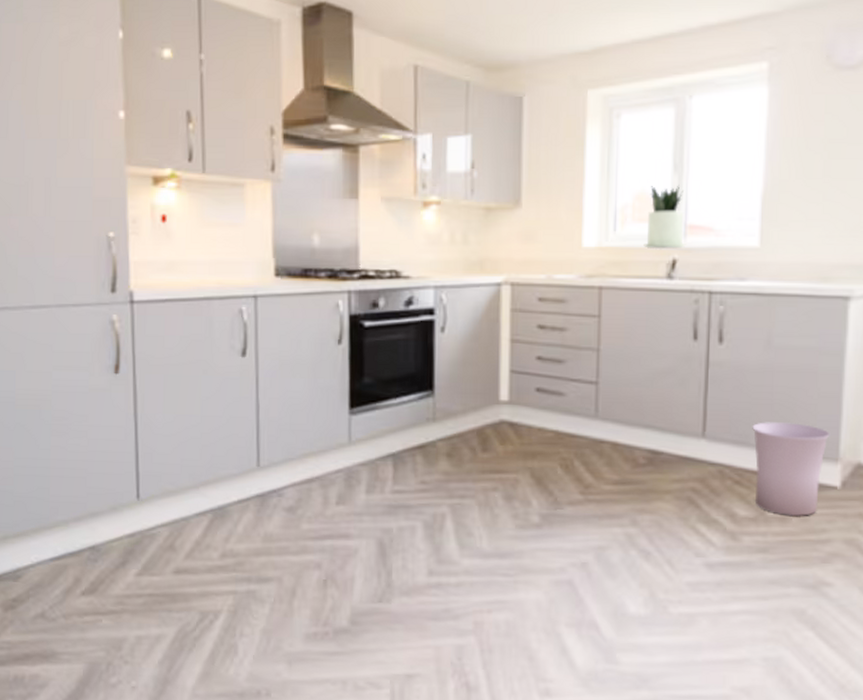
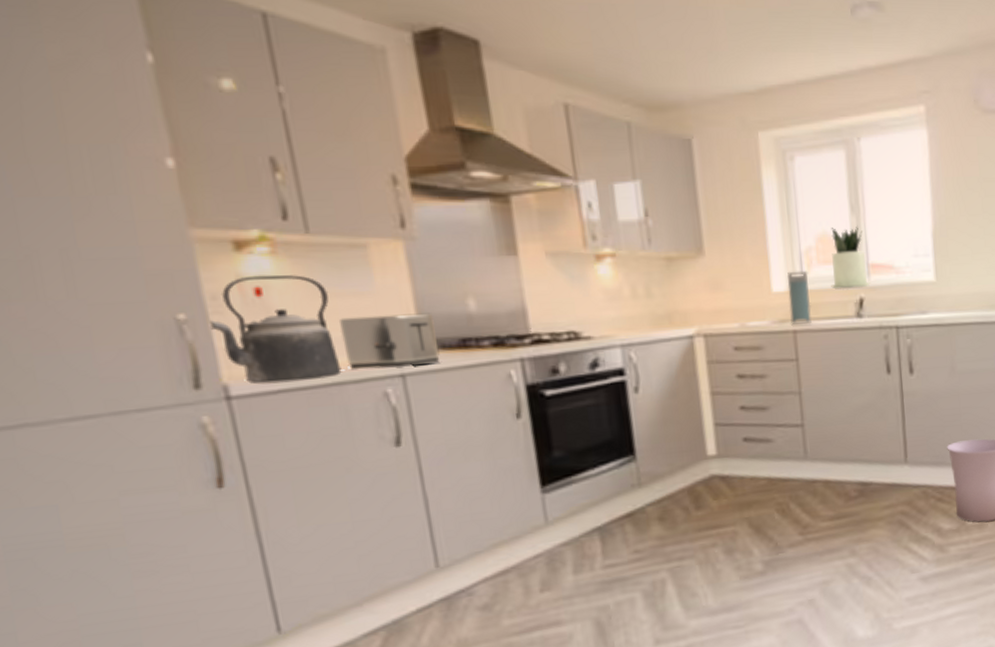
kettle: none [129,205,212,294] -> present [210,274,342,385]
toaster: none [215,244,286,290] -> present [338,313,440,370]
soap dispenser: none [596,227,621,281] -> present [787,270,812,325]

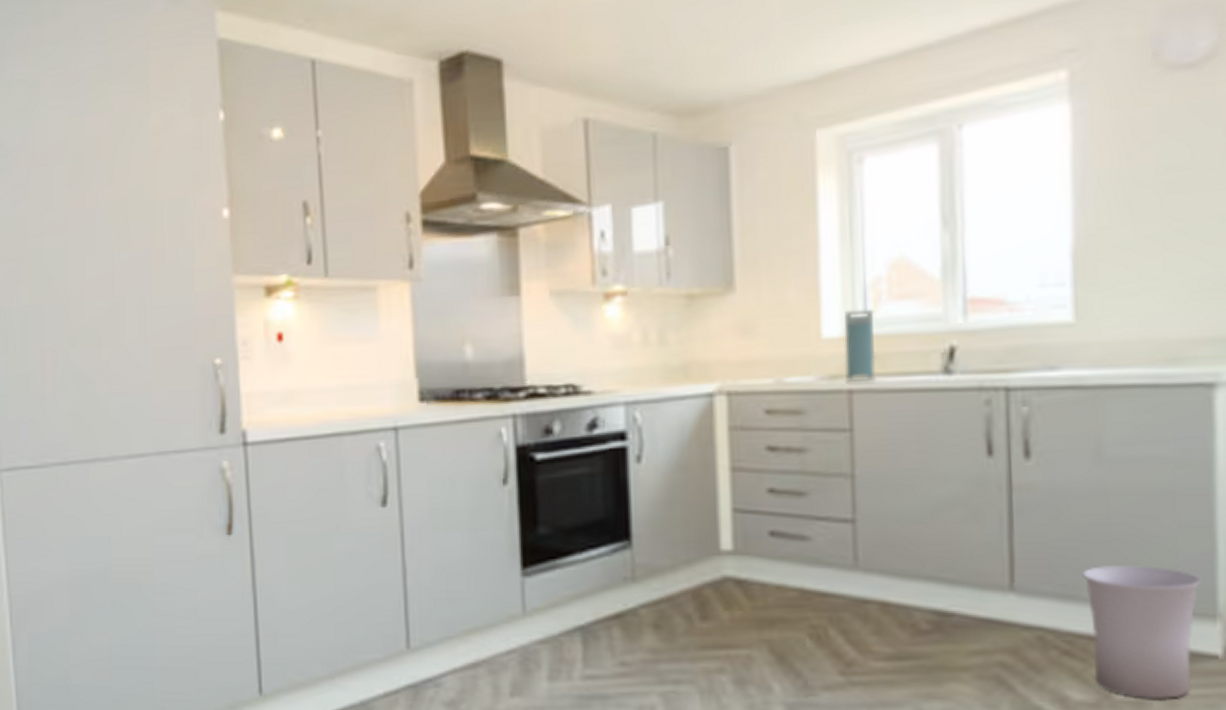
kettle: present [210,274,342,385] -> none [239,319,341,432]
toaster: present [338,313,440,370] -> none [343,360,433,421]
planter: present [831,225,871,290] -> none [907,245,968,336]

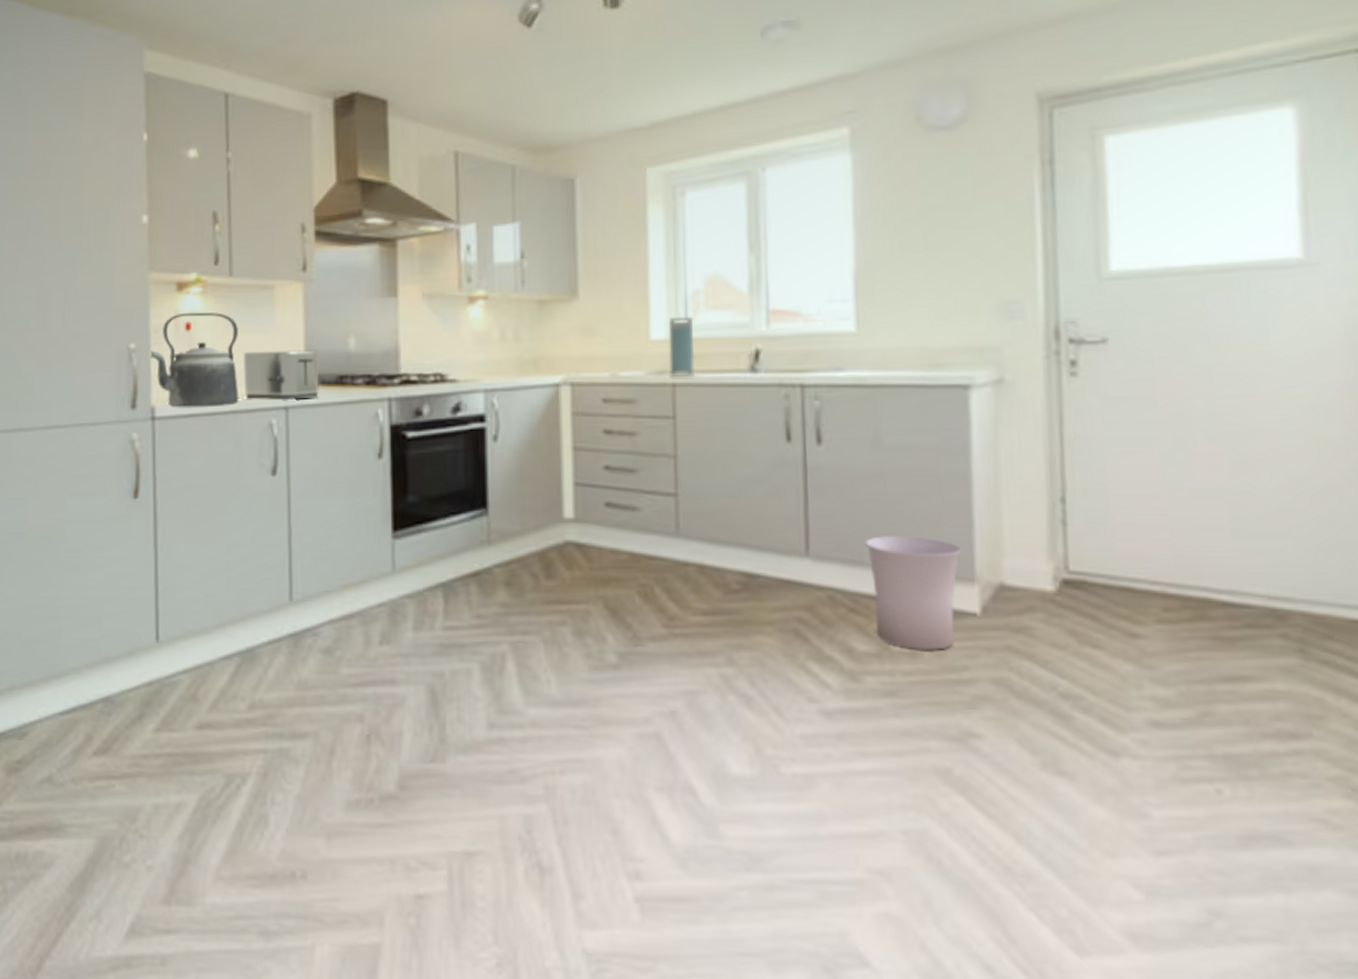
kettle: none [239,319,341,432] -> present [151,312,239,408]
toaster: none [343,360,433,421] -> present [242,350,319,401]

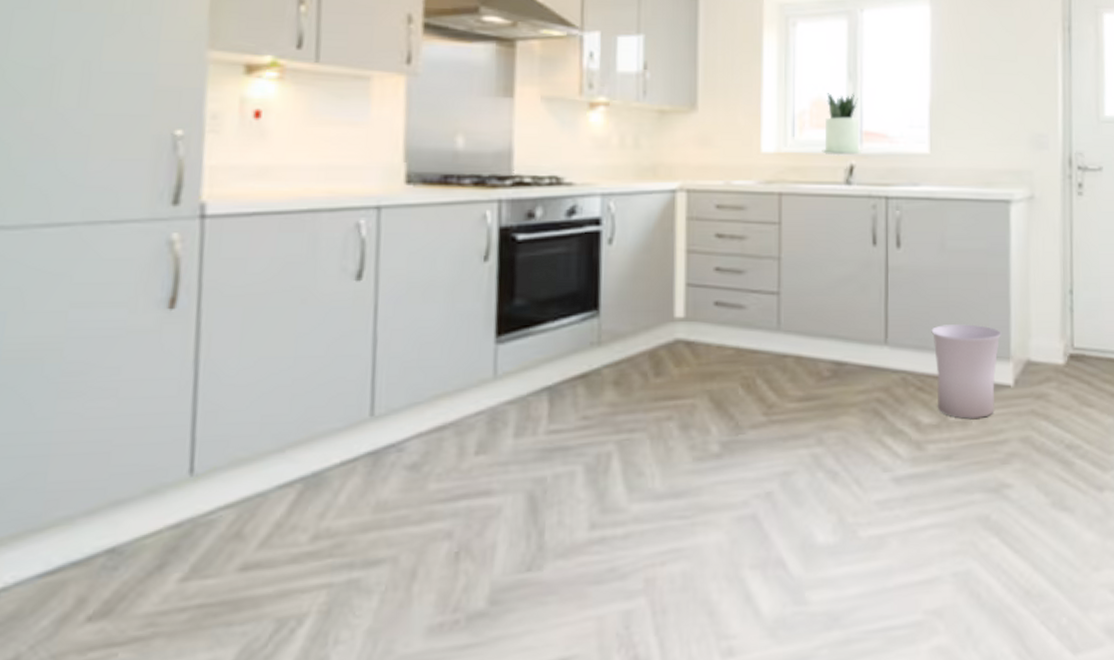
kettle: present [151,312,239,408] -> none [204,98,323,206]
toaster: present [242,350,319,401] -> none [326,145,420,200]
soap dispenser: present [668,316,695,377] -> none [776,133,800,187]
planter: none [720,266,770,340] -> present [822,93,863,156]

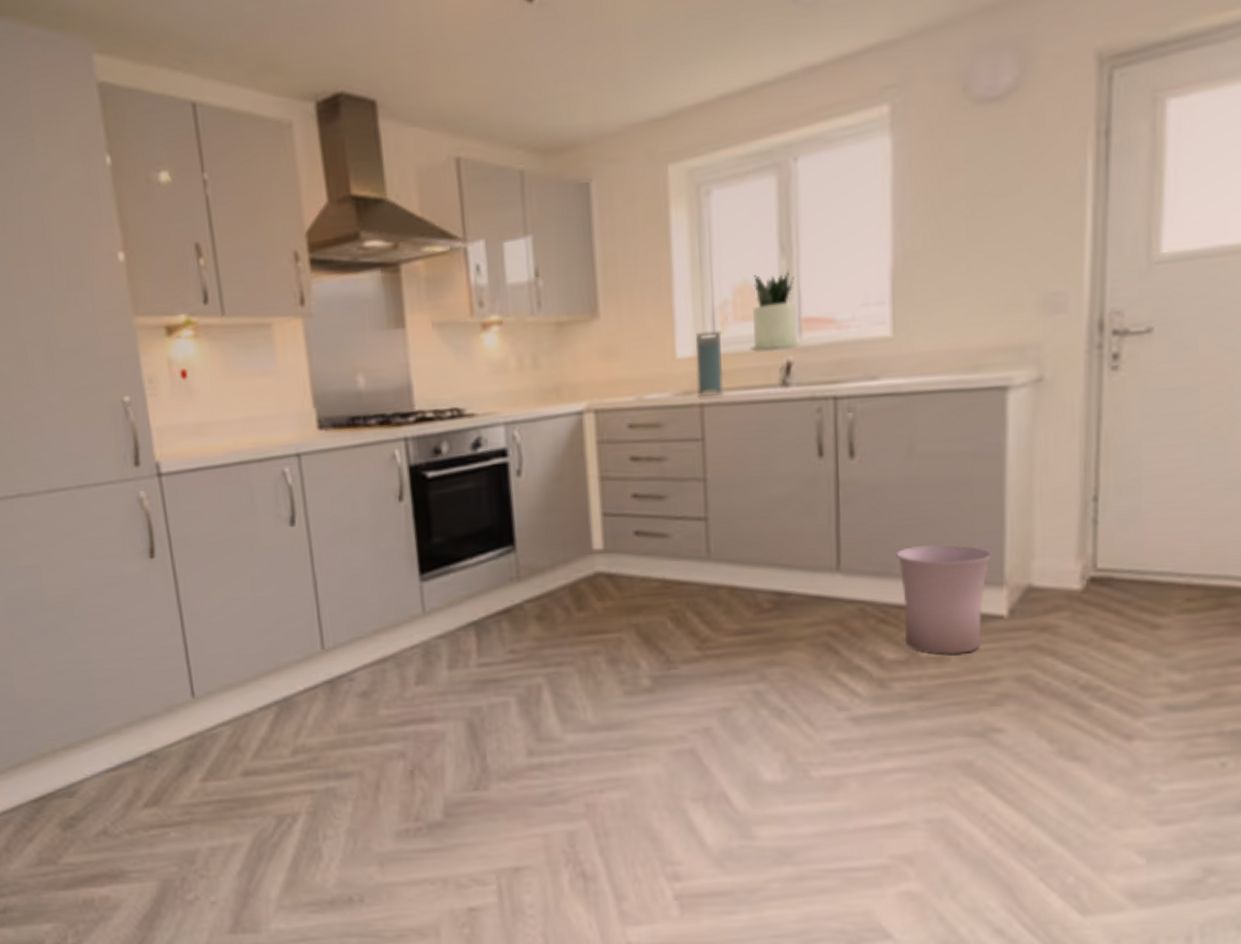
soap dispenser: none [776,133,800,187] -> present [695,330,724,397]

